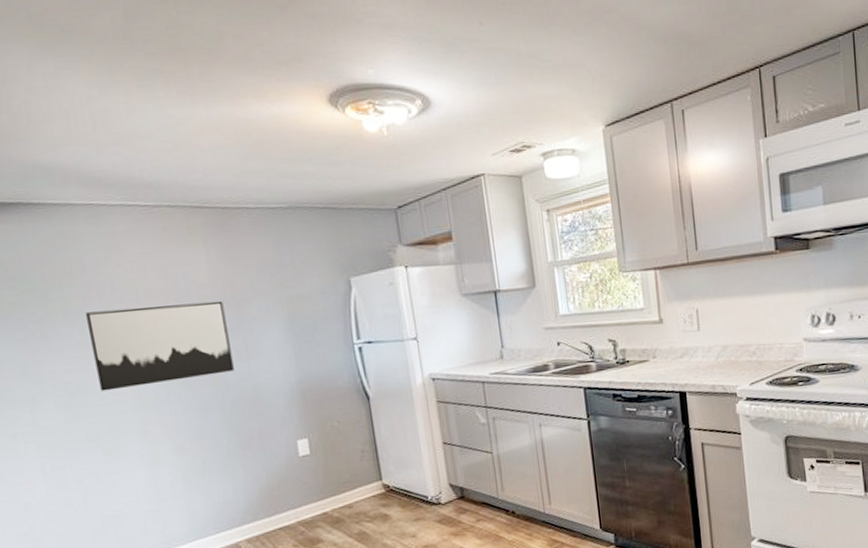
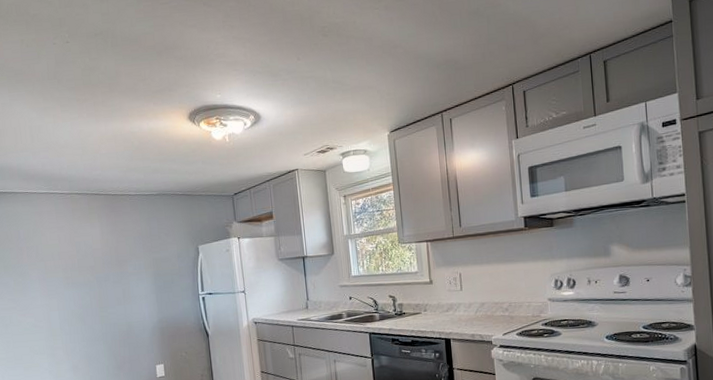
wall art: present [86,300,234,391] -> none [19,261,115,324]

